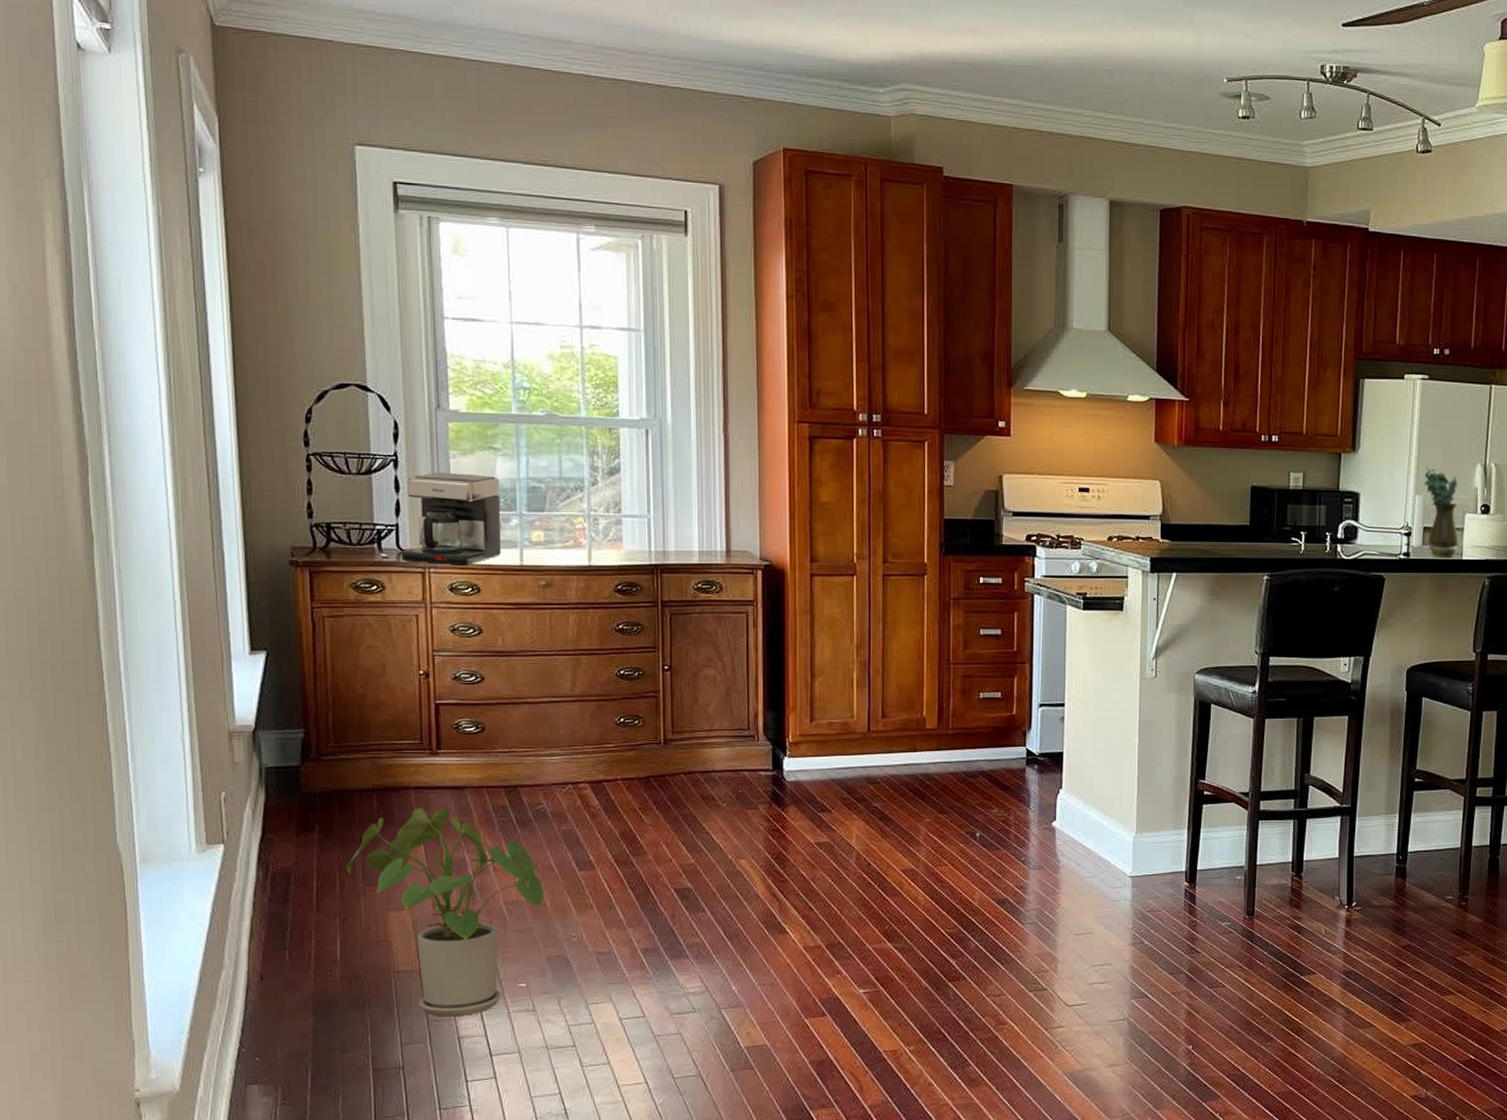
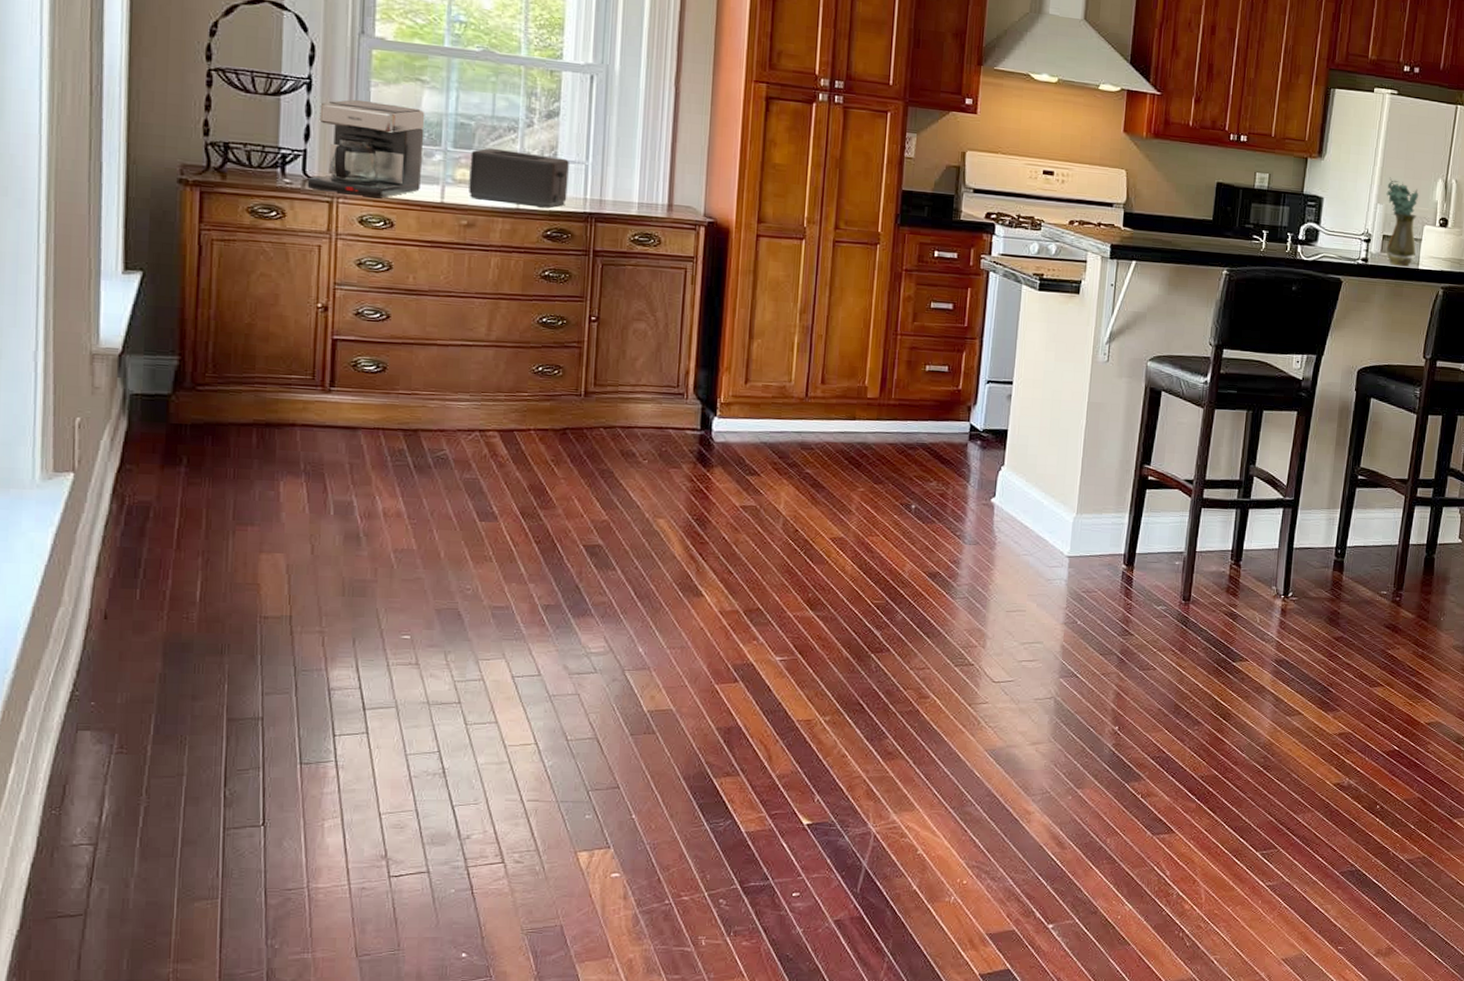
house plant: present [346,808,544,1017] -> none [215,446,439,667]
toaster: none [543,508,633,564] -> present [469,147,569,209]

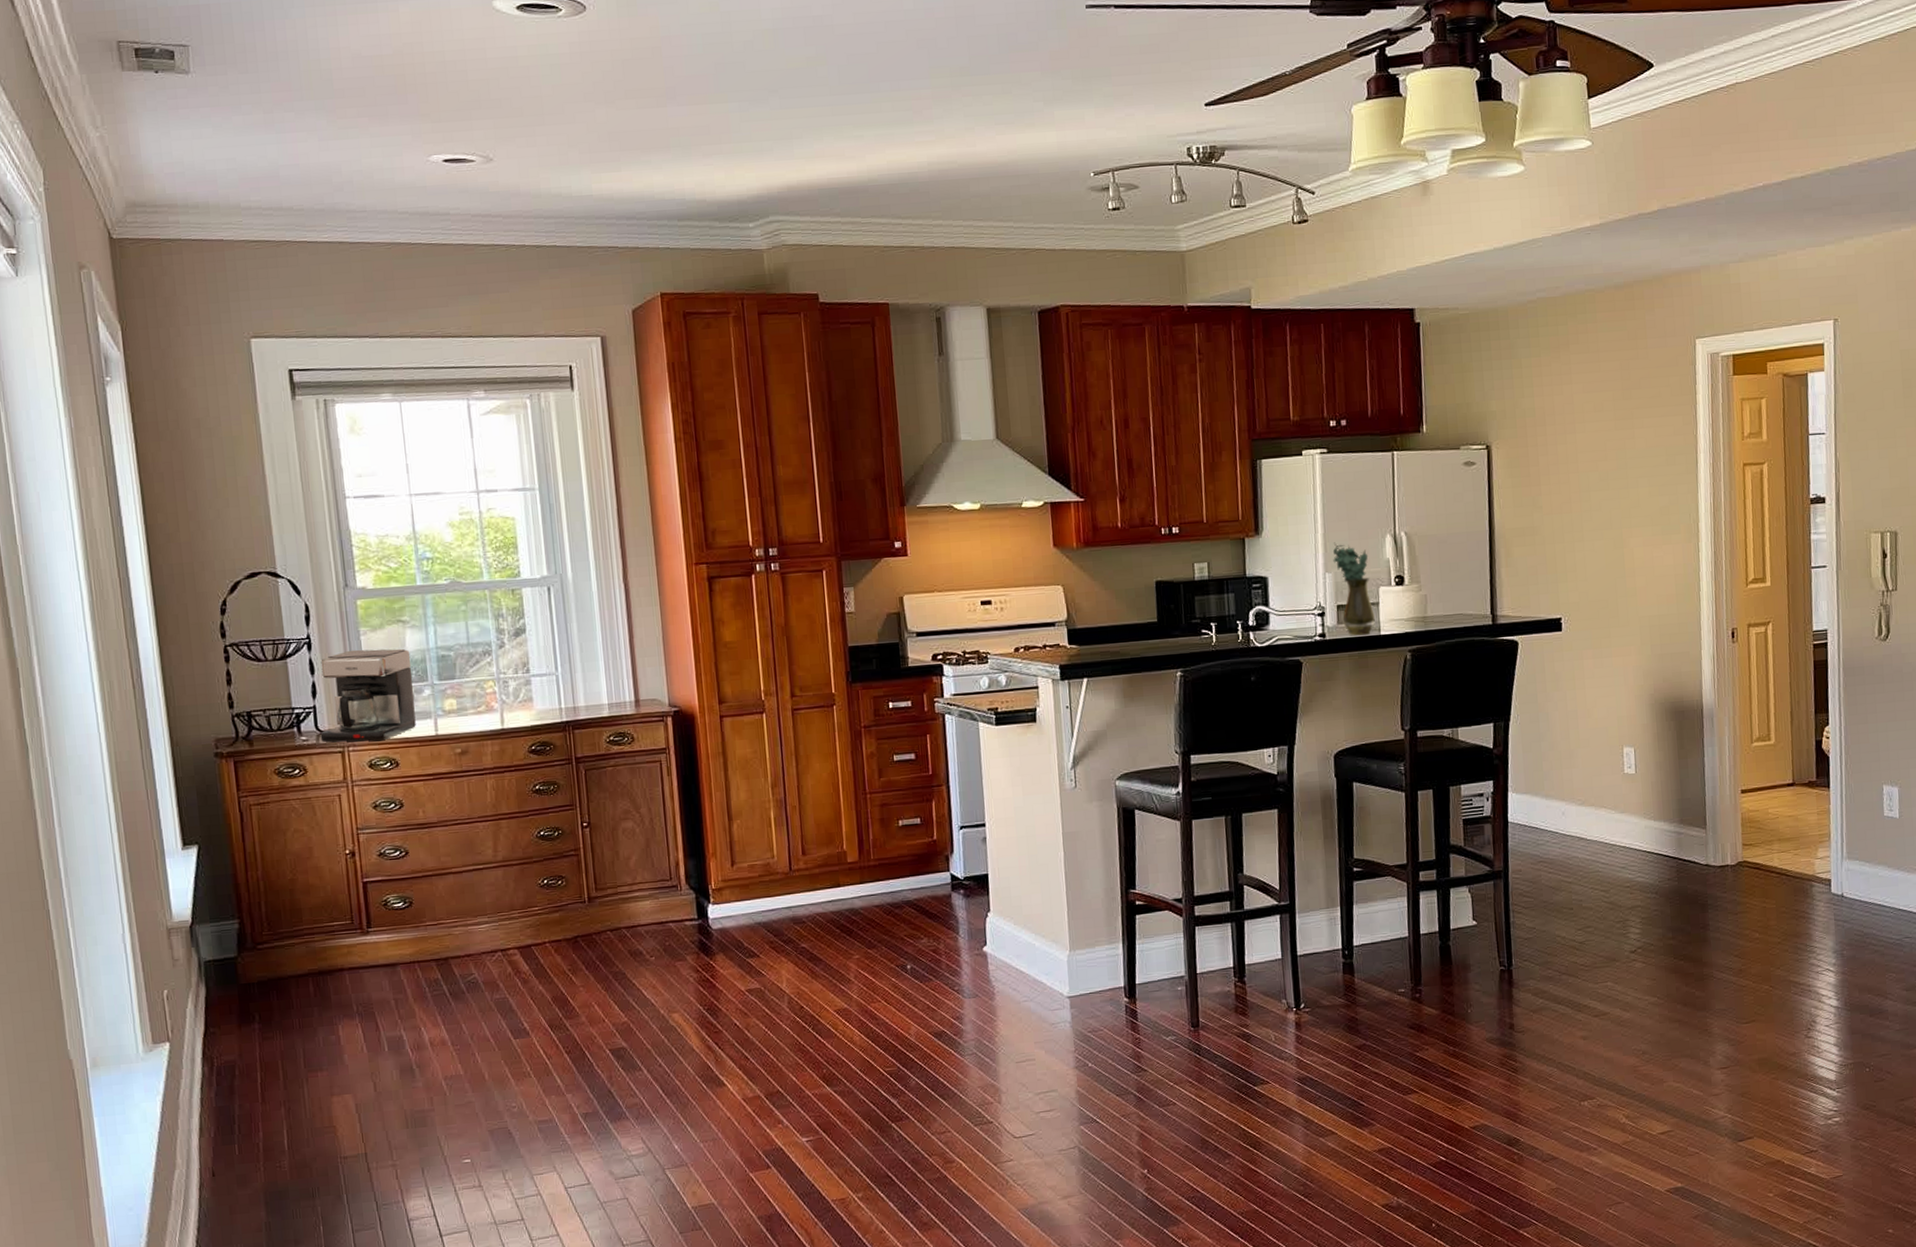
toaster: present [469,147,569,209] -> none [454,673,545,727]

